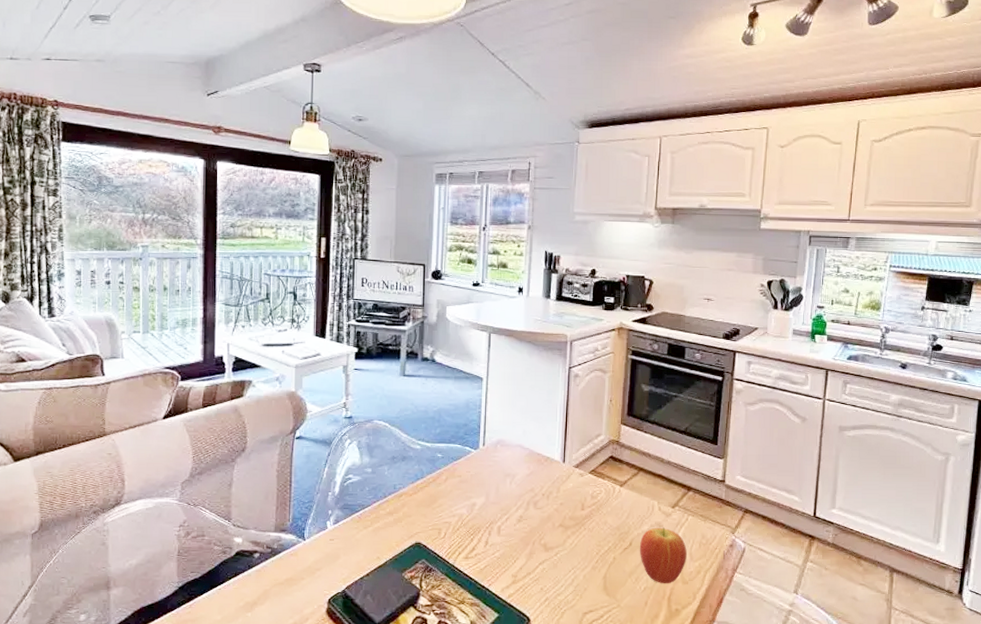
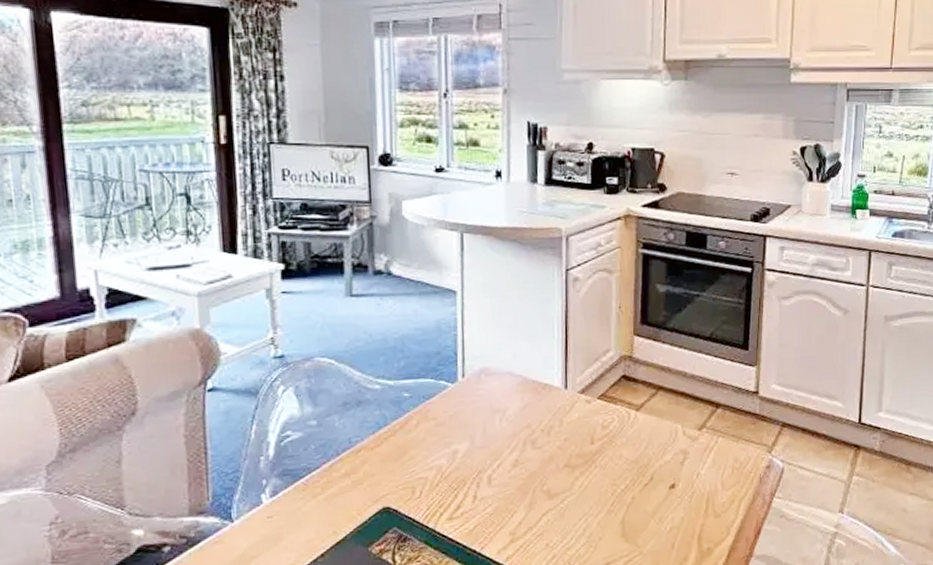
fruit: present [639,527,687,584] -> none [662,454,718,521]

